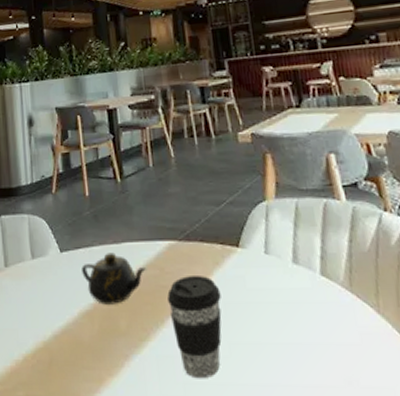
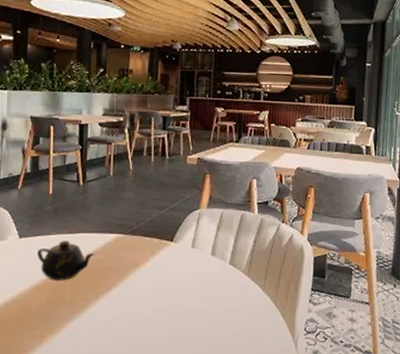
coffee cup: present [167,276,222,379] -> none [109,261,153,335]

